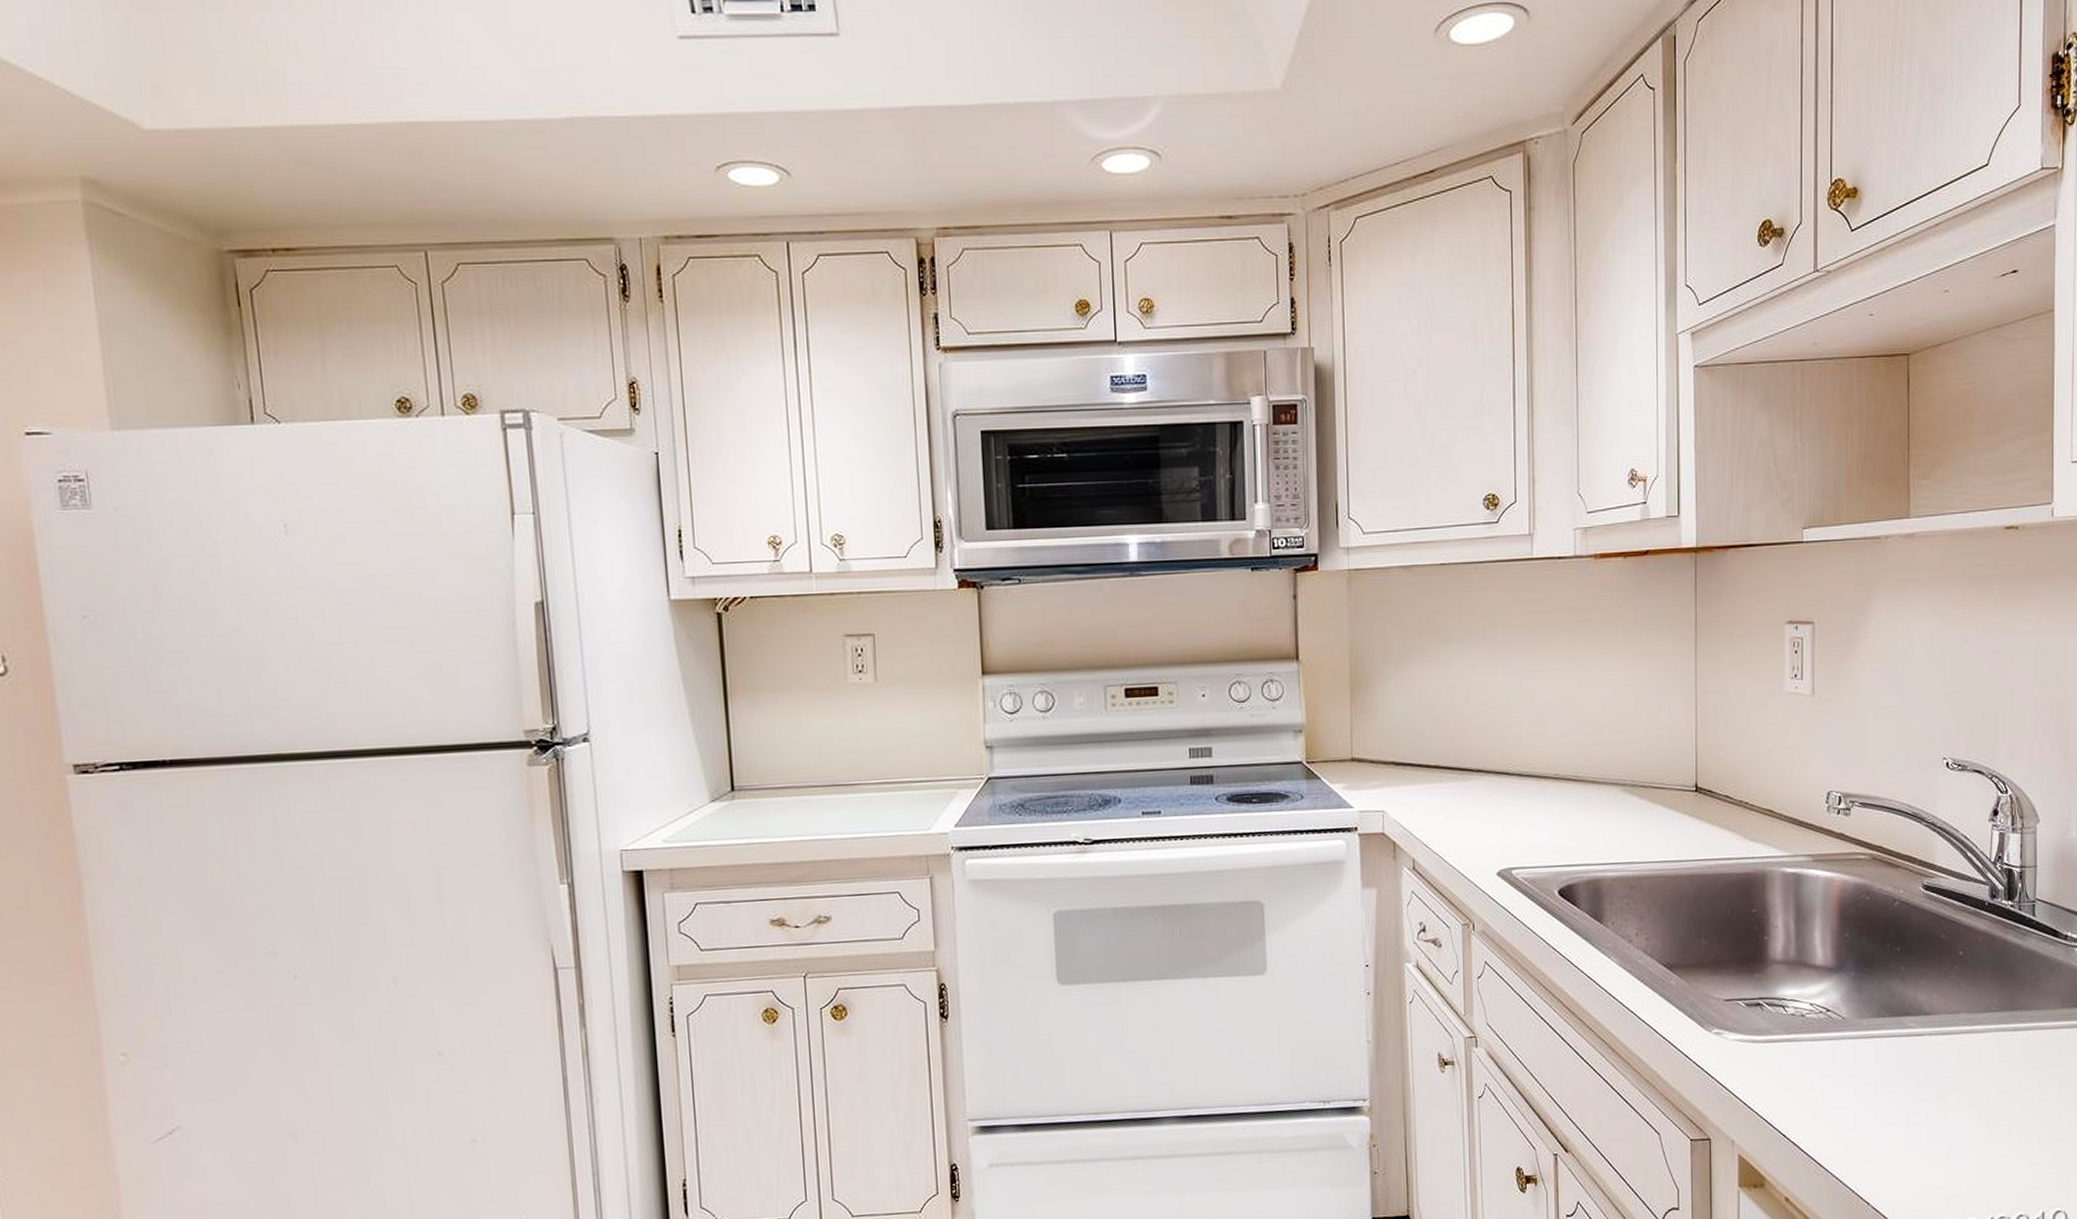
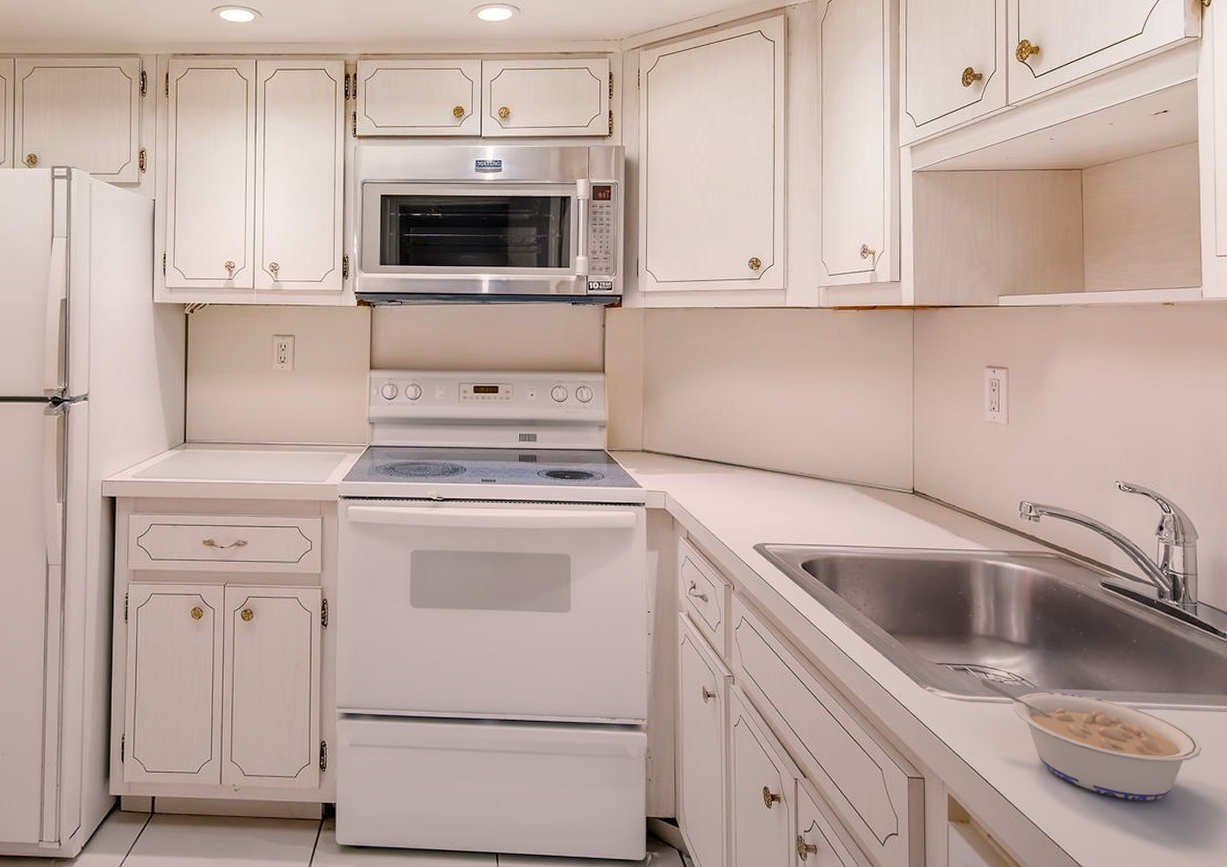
legume: none [1777,1014,2035,1142] -> present [980,679,1201,800]

